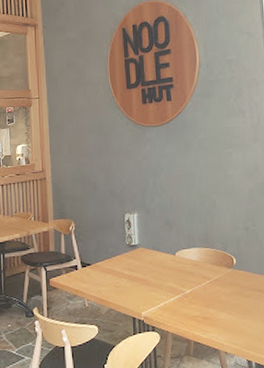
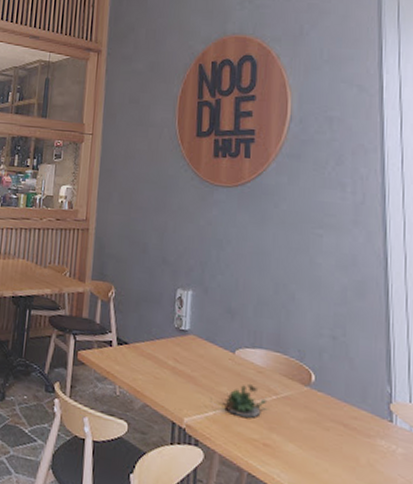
succulent plant: none [161,276,203,301] -> present [211,384,266,418]

